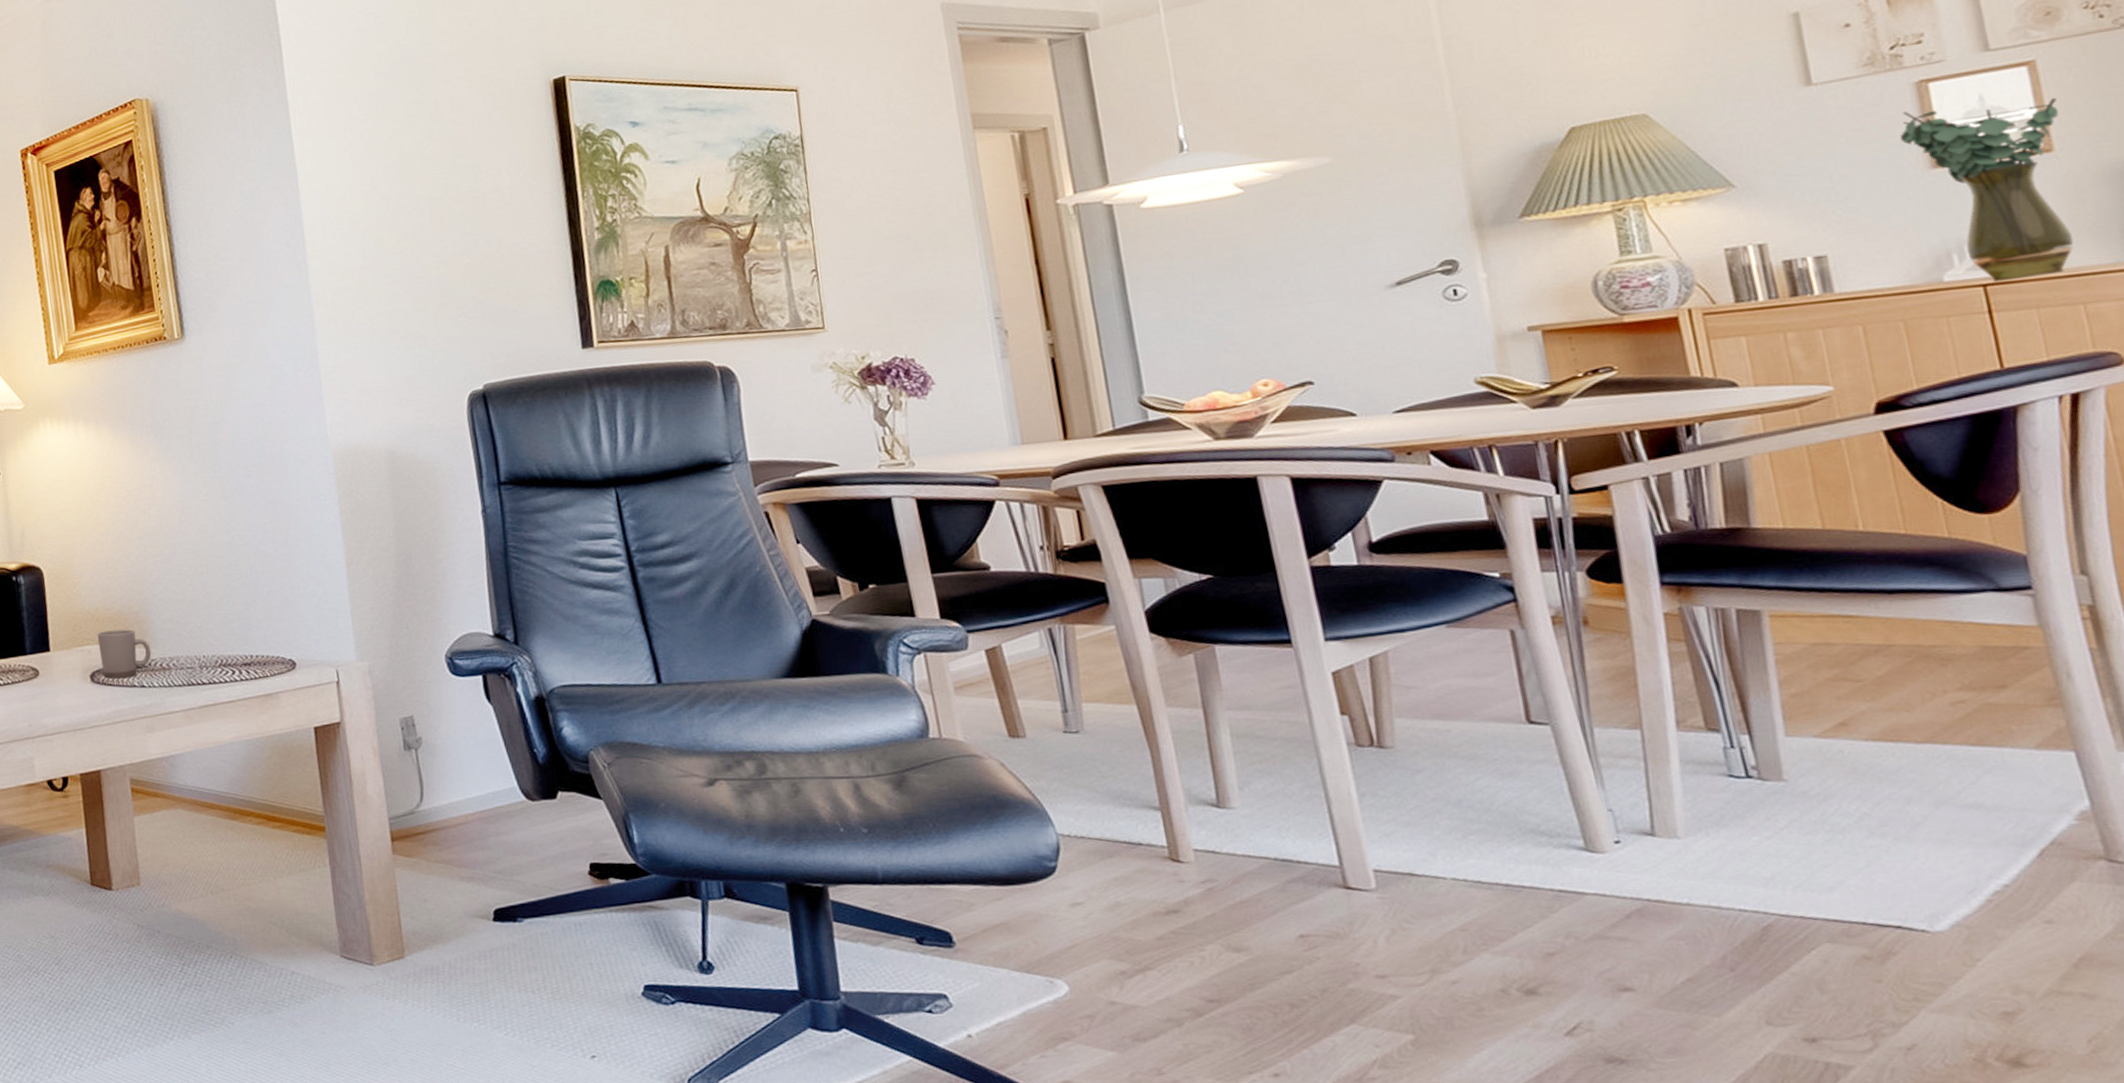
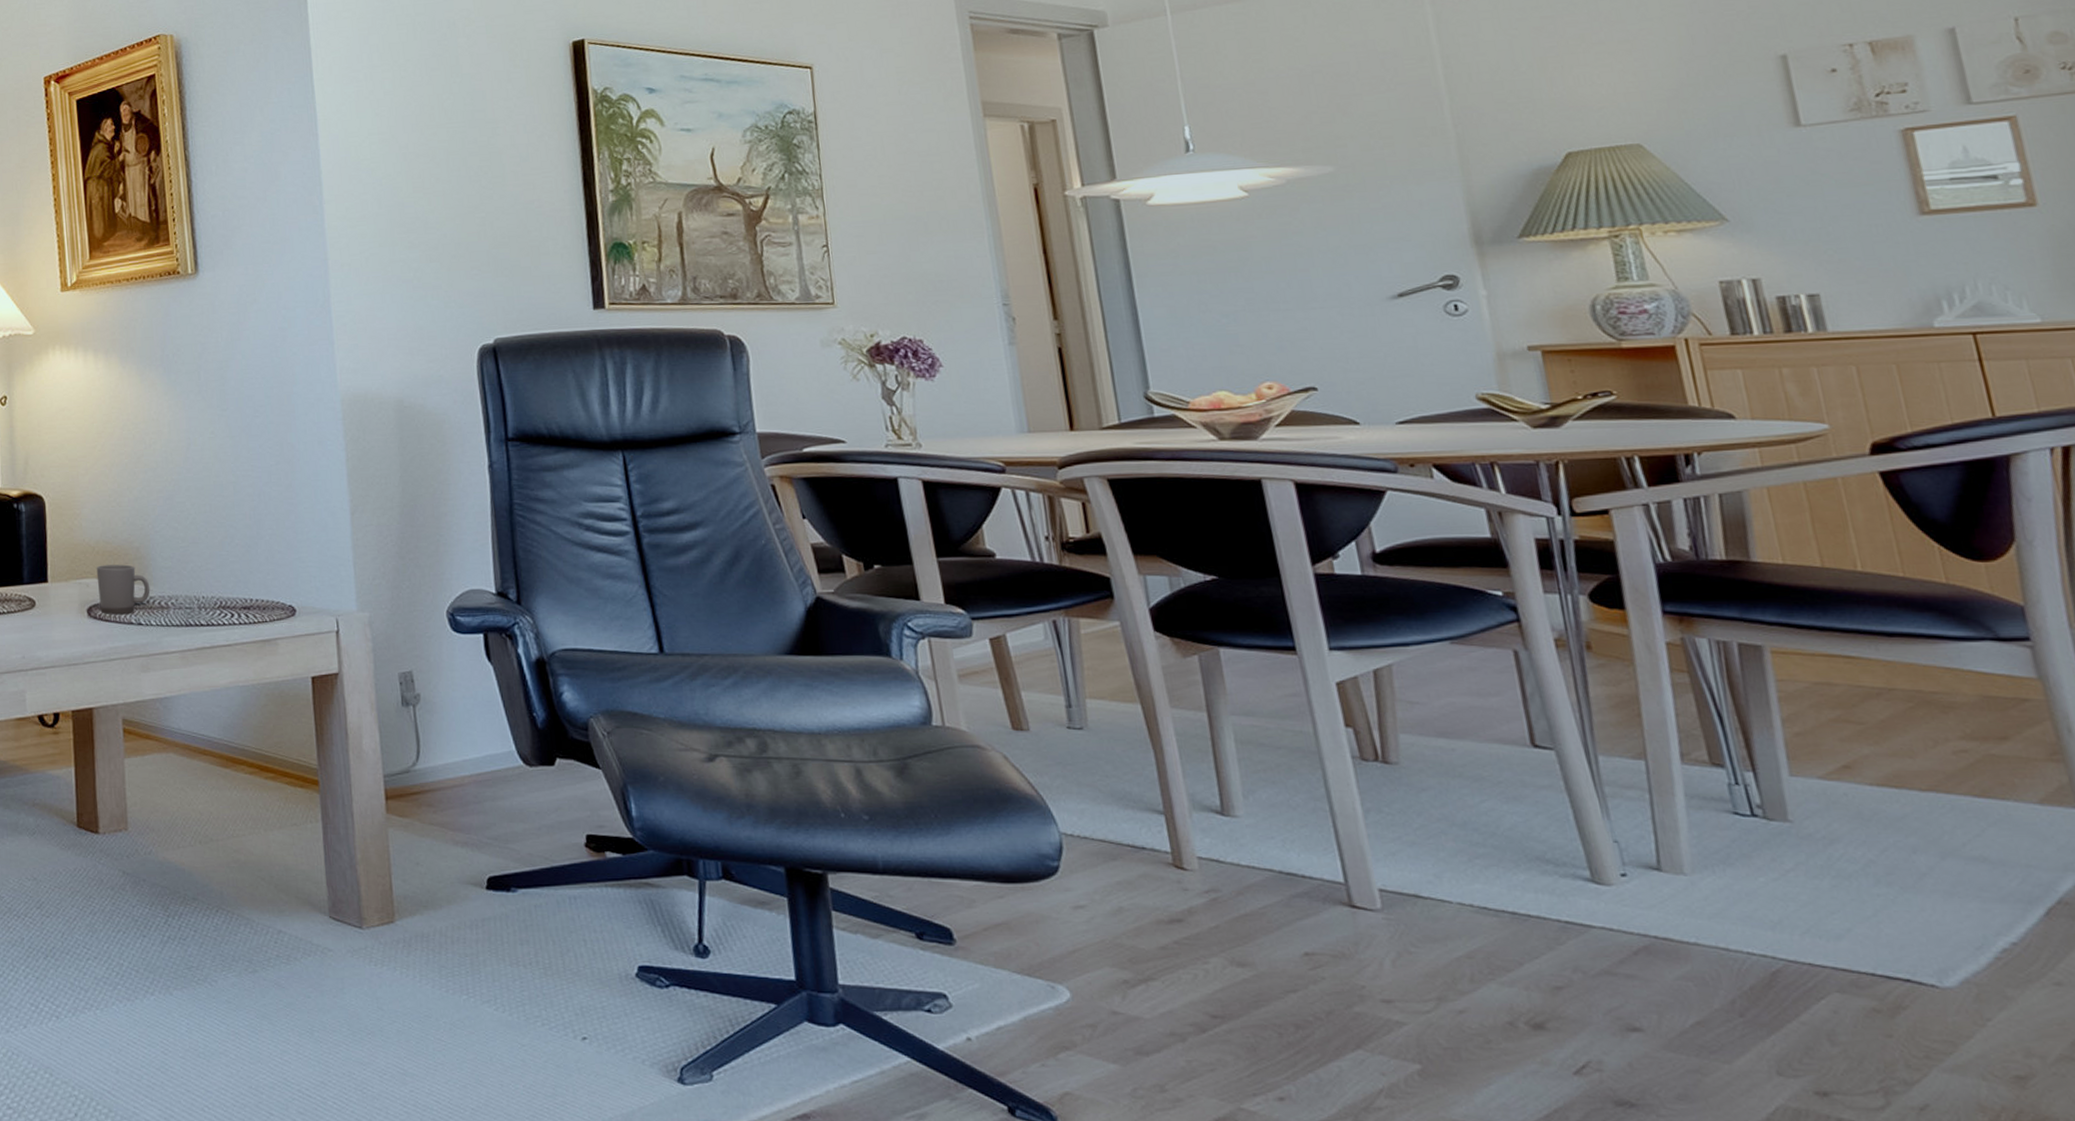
vase: present [1900,97,2074,283] -> none [1888,153,2060,331]

